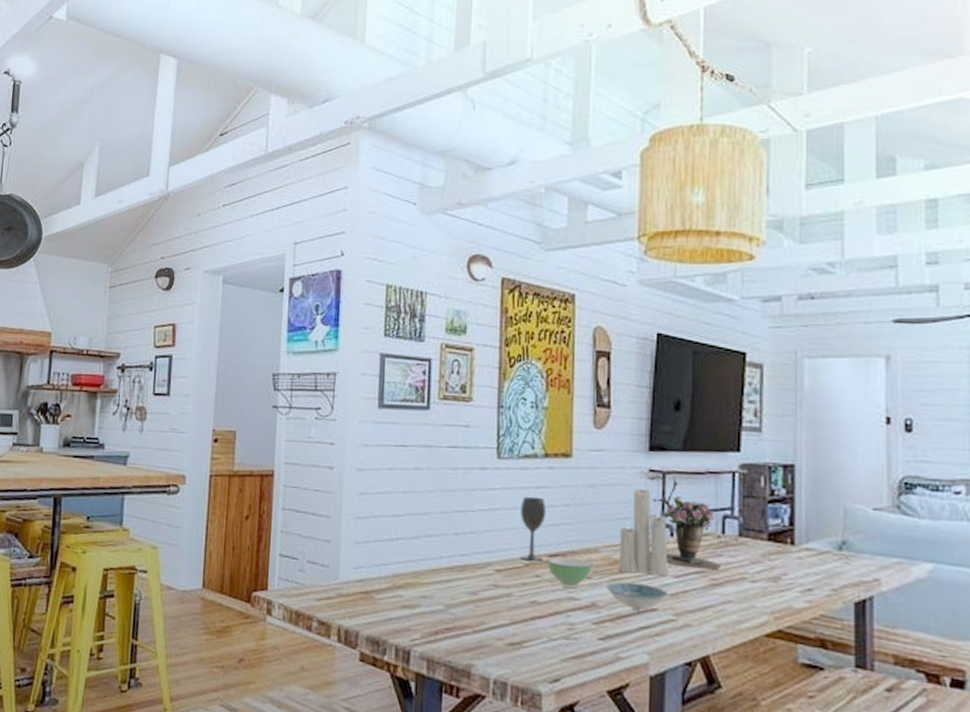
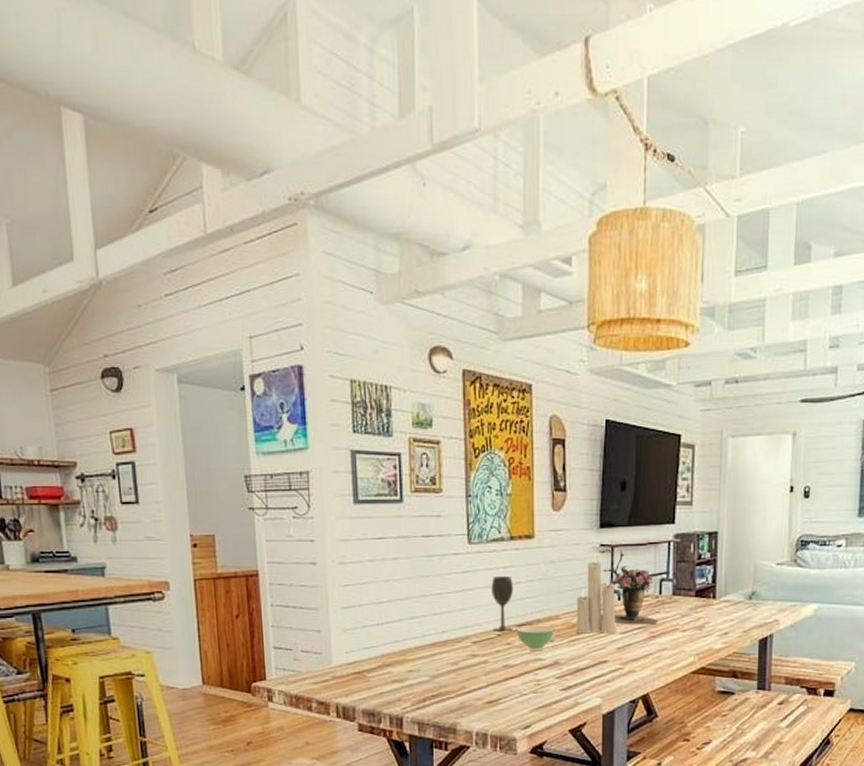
ceramic bowl: present [606,581,667,612] -> none [566,641,616,665]

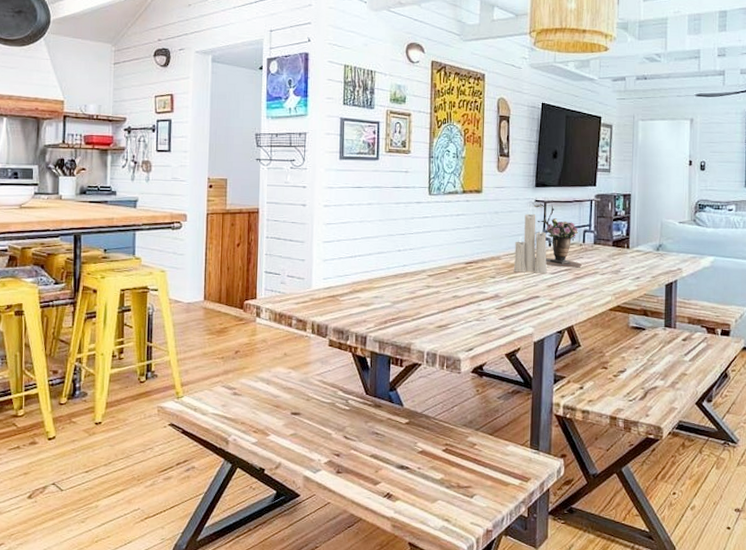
wine glass: present [491,575,514,631] -> none [445,221,464,267]
bowl: present [516,625,556,651] -> none [464,263,497,286]

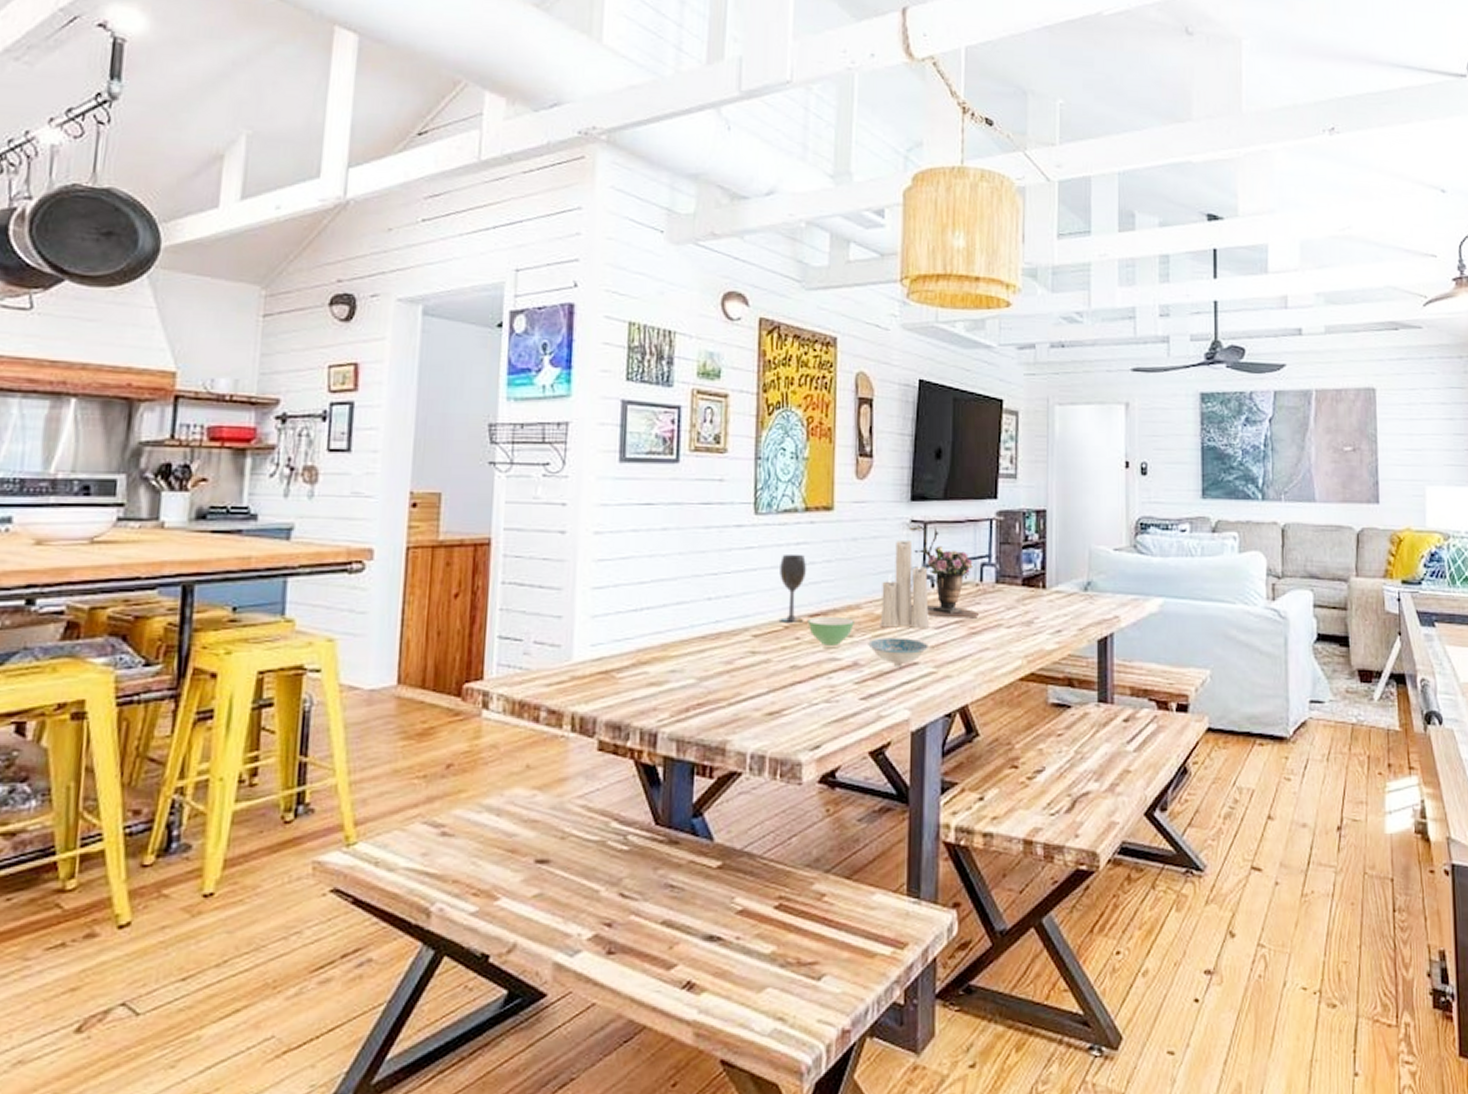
wine glass: none [445,221,464,267] -> present [778,553,807,622]
bowl: none [464,263,497,286] -> present [807,616,856,649]
ceramic bowl: none [505,279,546,299] -> present [868,637,928,667]

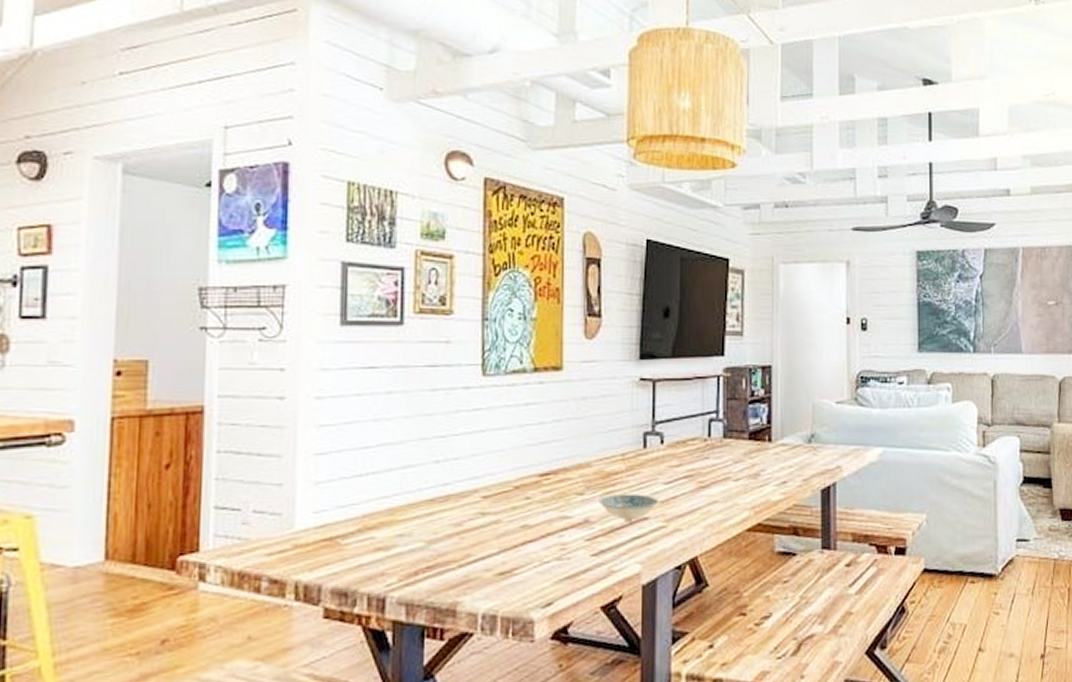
wine glass: present [778,553,807,622] -> none [508,414,537,483]
bowl: present [807,616,856,649] -> none [538,475,586,507]
candle: present [880,531,929,630] -> none [610,389,658,485]
flower arrangement: present [910,525,979,619] -> none [639,383,707,474]

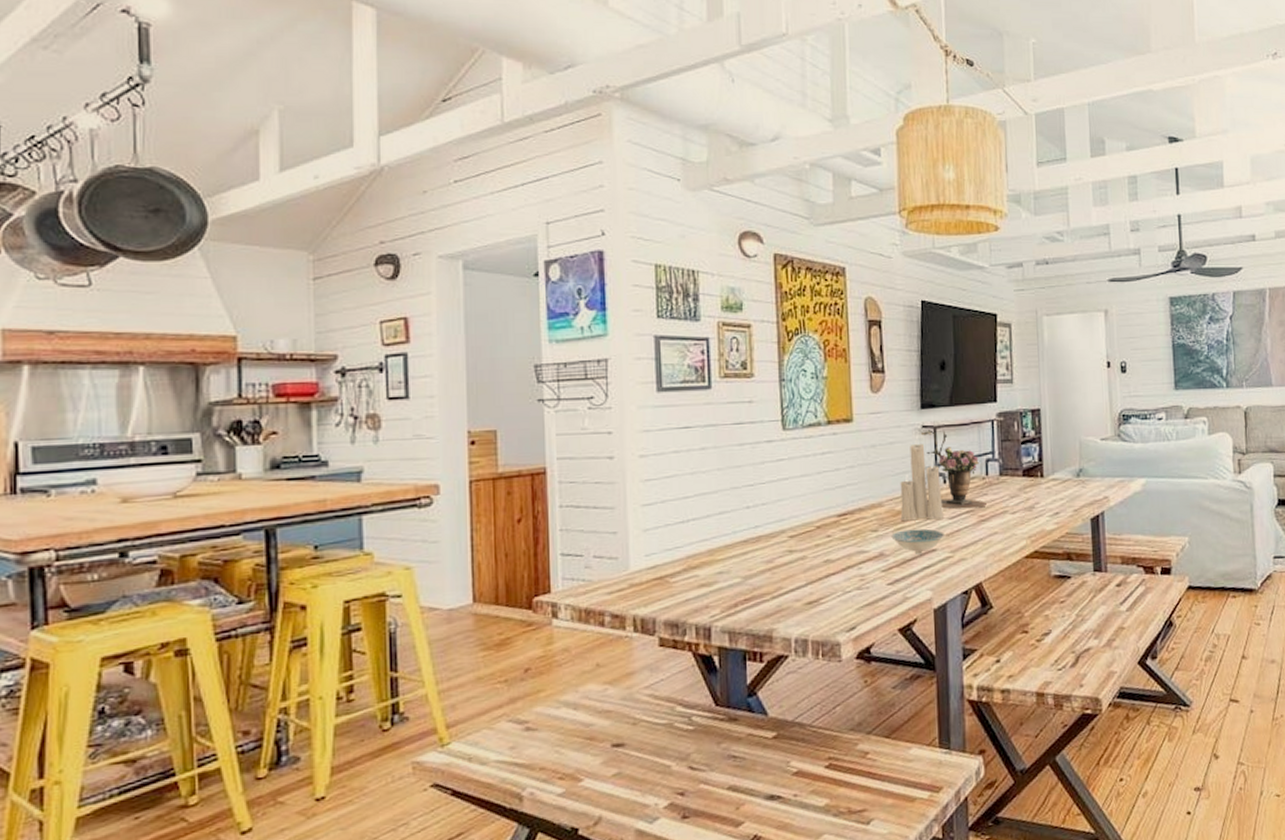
candle: none [610,389,658,485] -> present [900,436,943,522]
flower arrangement: none [639,383,707,474] -> present [921,430,986,510]

